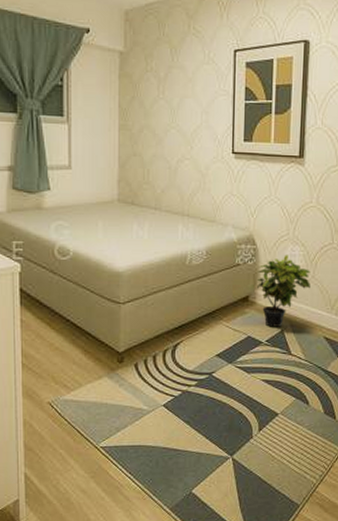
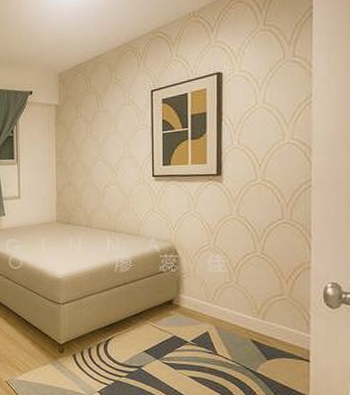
potted plant: present [256,255,311,327] -> none [179,263,234,329]

